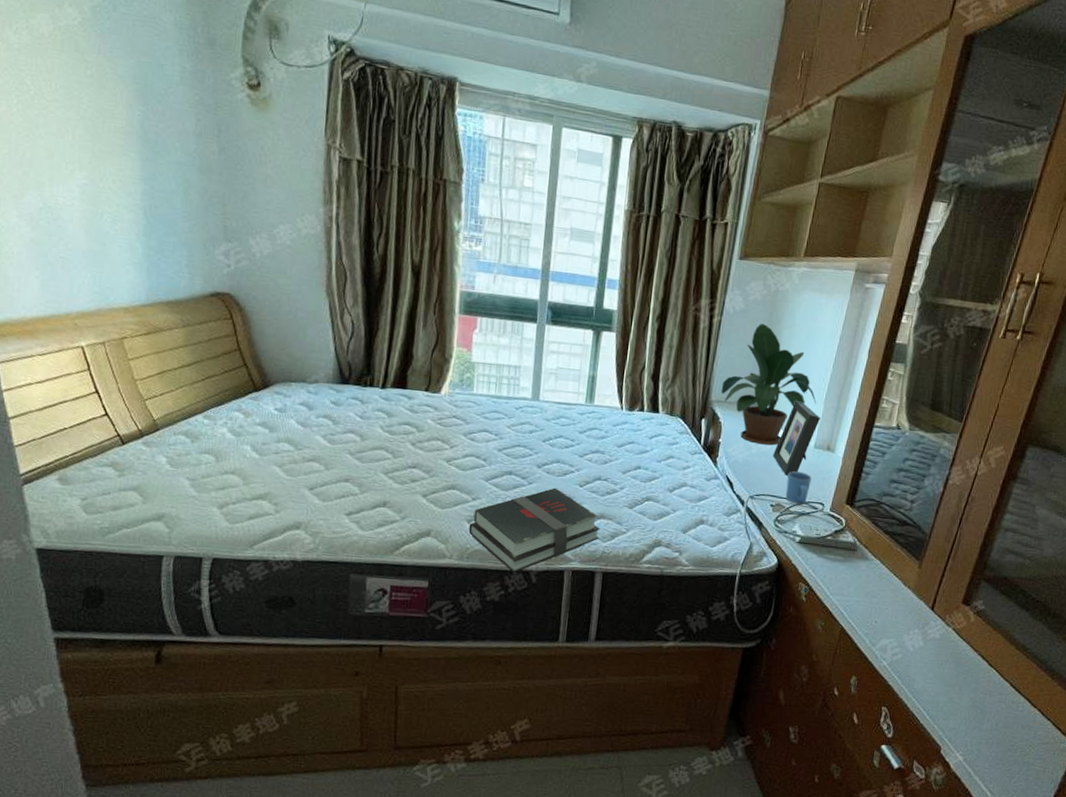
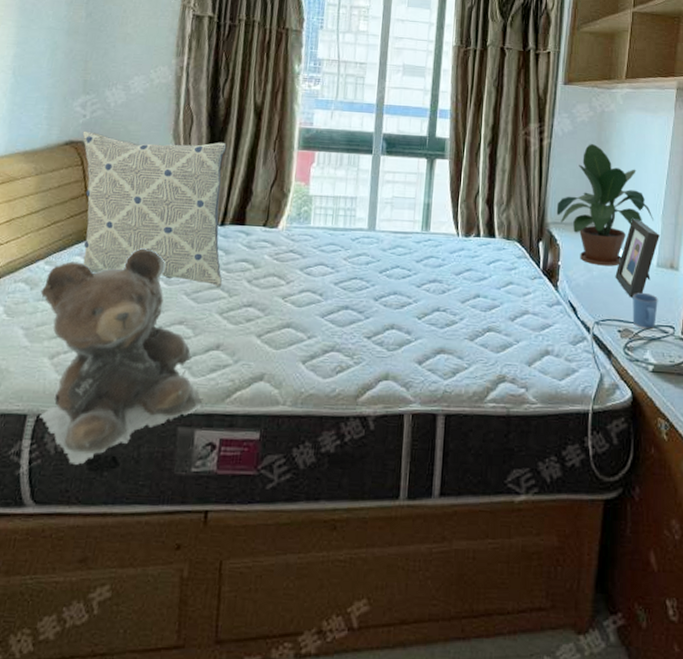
teddy bear: none [202,407,372,603] -> present [39,248,202,465]
pillow: none [228,282,386,448] -> present [82,131,227,287]
hardback book: present [468,487,600,573] -> none [303,321,441,419]

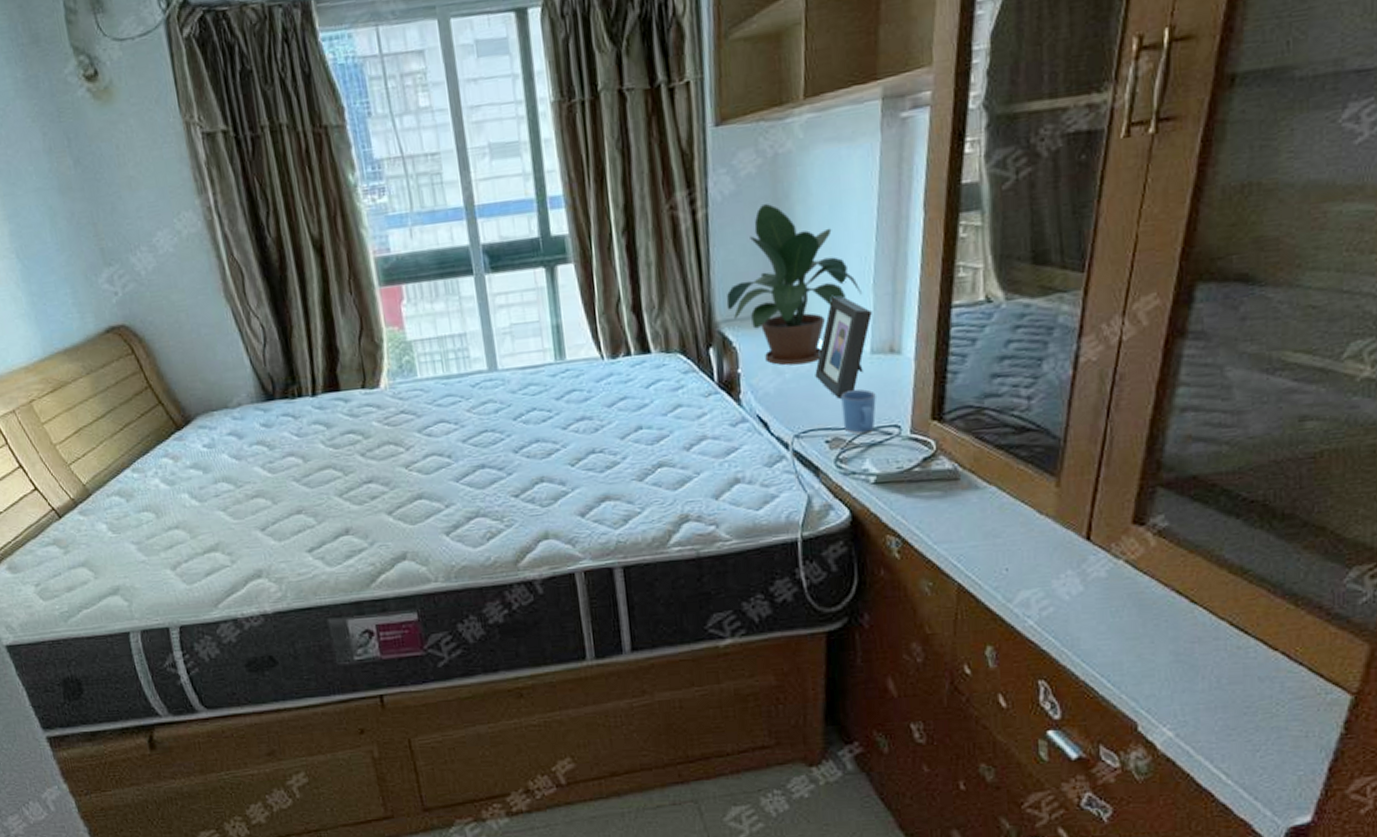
teddy bear: present [39,248,202,465] -> none [138,436,348,669]
pillow: present [82,131,227,287] -> none [120,294,333,474]

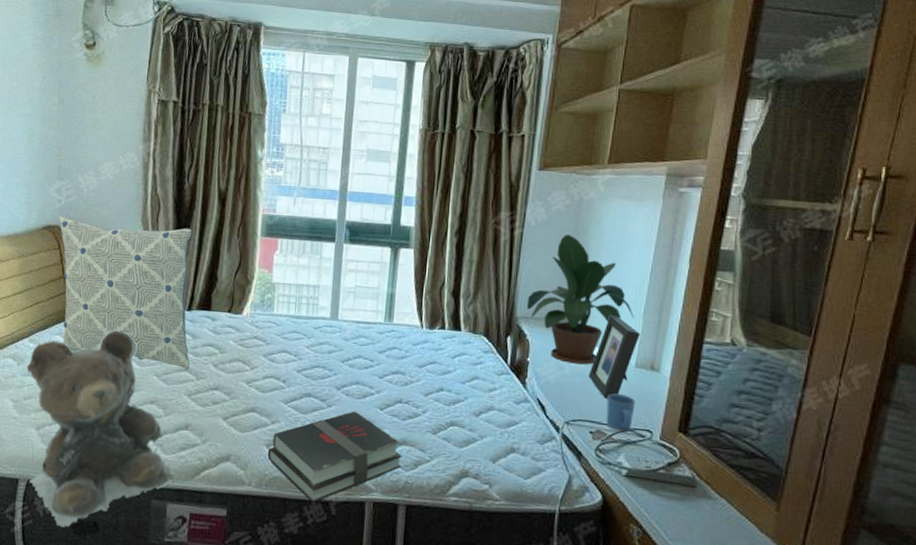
pillow: none [120,294,333,474] -> present [58,215,193,369]
teddy bear: none [138,436,348,669] -> present [26,330,173,527]
hardback book: none [448,473,609,586] -> present [267,411,402,503]

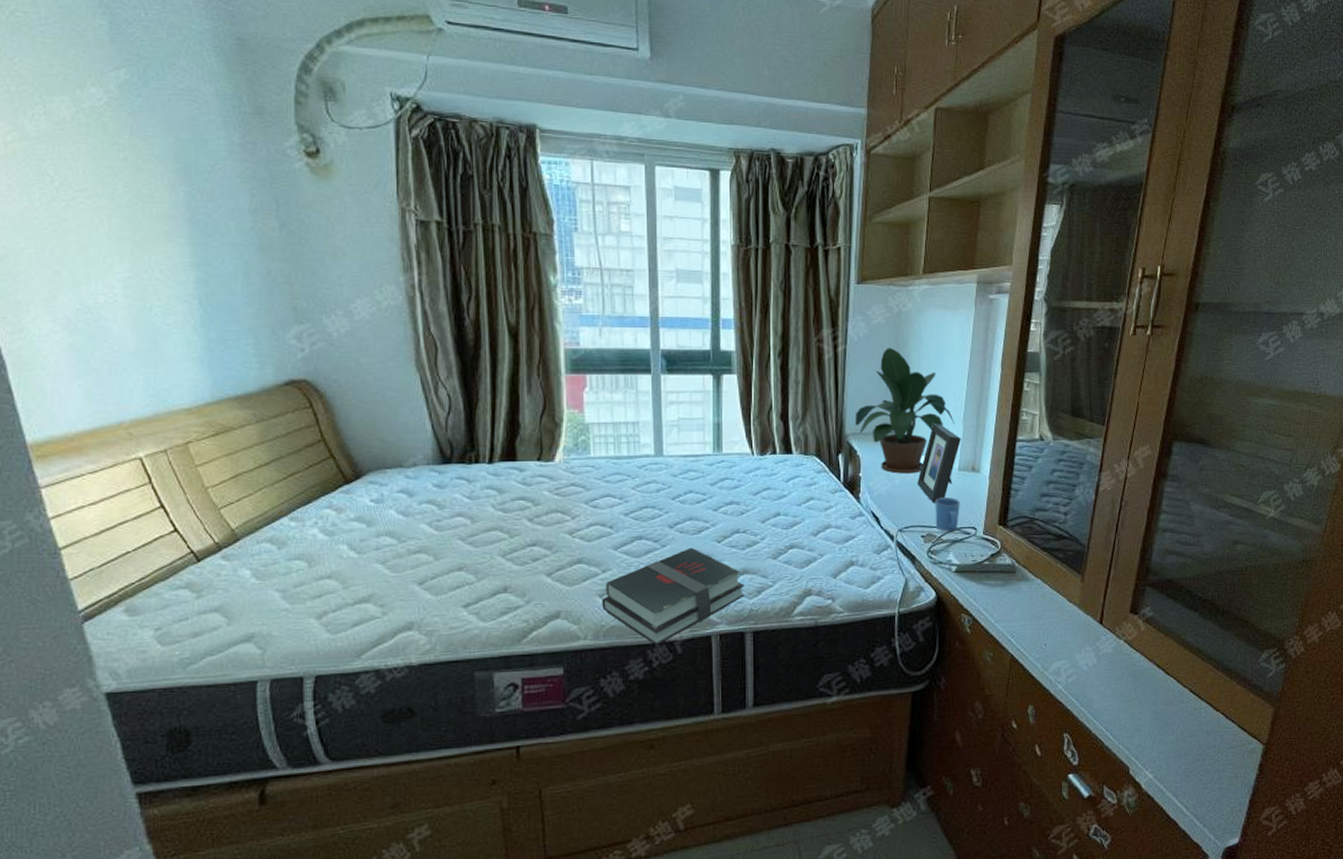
teddy bear: present [26,330,173,527] -> none [291,494,498,720]
pillow: present [58,215,193,369] -> none [304,367,500,528]

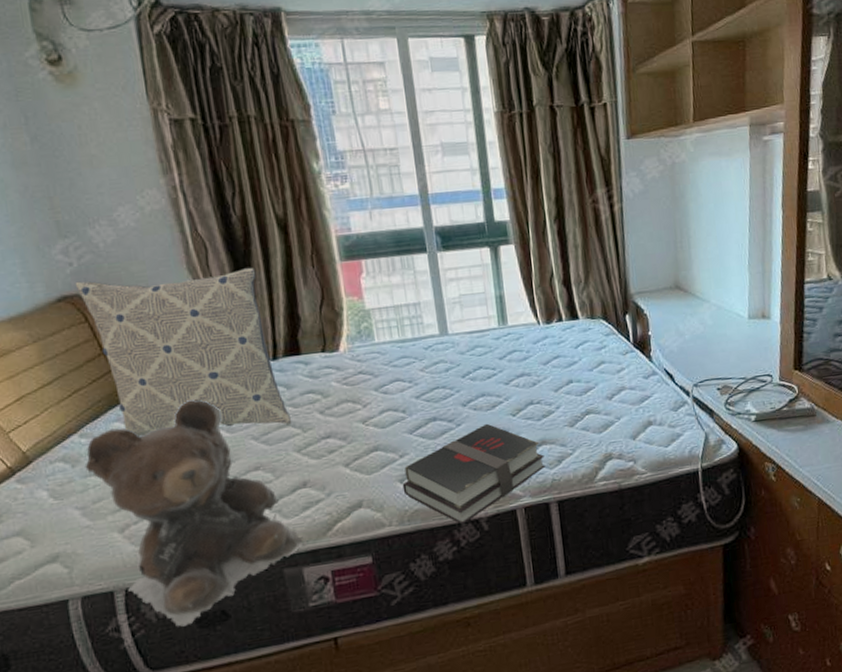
teddy bear: none [291,494,498,720] -> present [84,399,304,627]
pillow: none [304,367,500,528] -> present [75,267,292,437]
potted plant: present [855,348,954,474] -> none [638,201,740,329]
picture frame: present [917,424,961,503] -> none [707,274,748,355]
mug: present [935,497,960,533] -> none [728,347,754,383]

